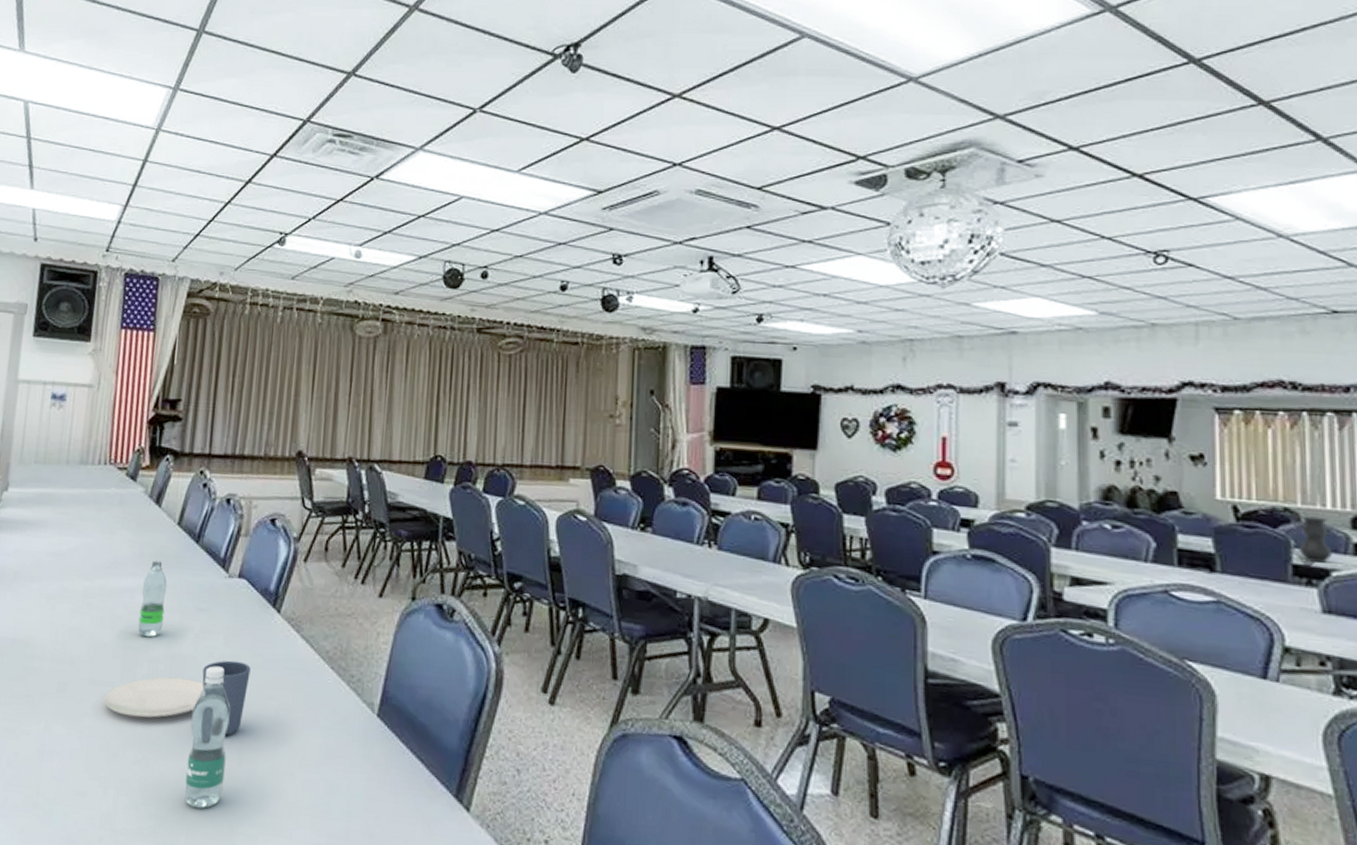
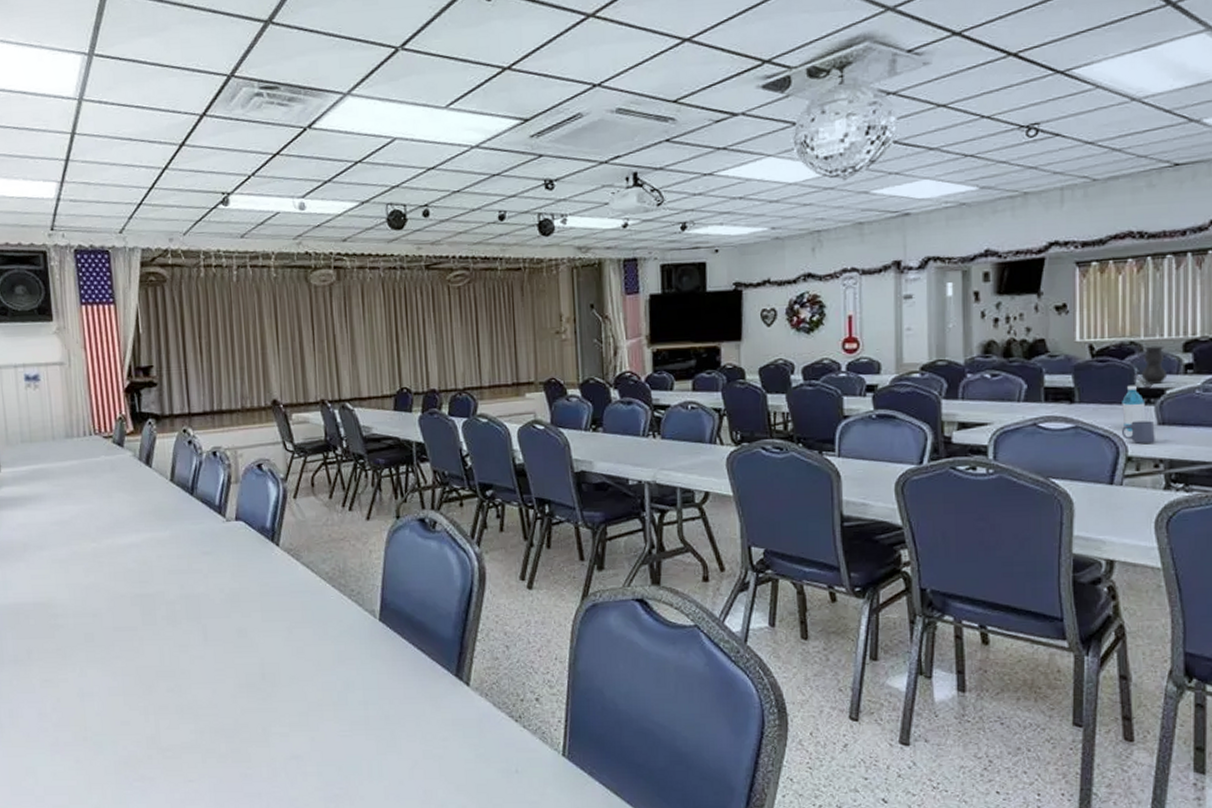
plate: present [103,677,204,718] -> none [130,614,220,653]
bottle: present [138,560,167,638] -> none [147,515,173,584]
bottle: present [184,666,231,809] -> none [212,599,252,720]
cup: present [202,660,251,736] -> none [216,592,261,656]
water bottle: none [1275,559,1307,616] -> present [1122,385,1146,431]
cup: none [1277,604,1320,634] -> present [1122,420,1155,444]

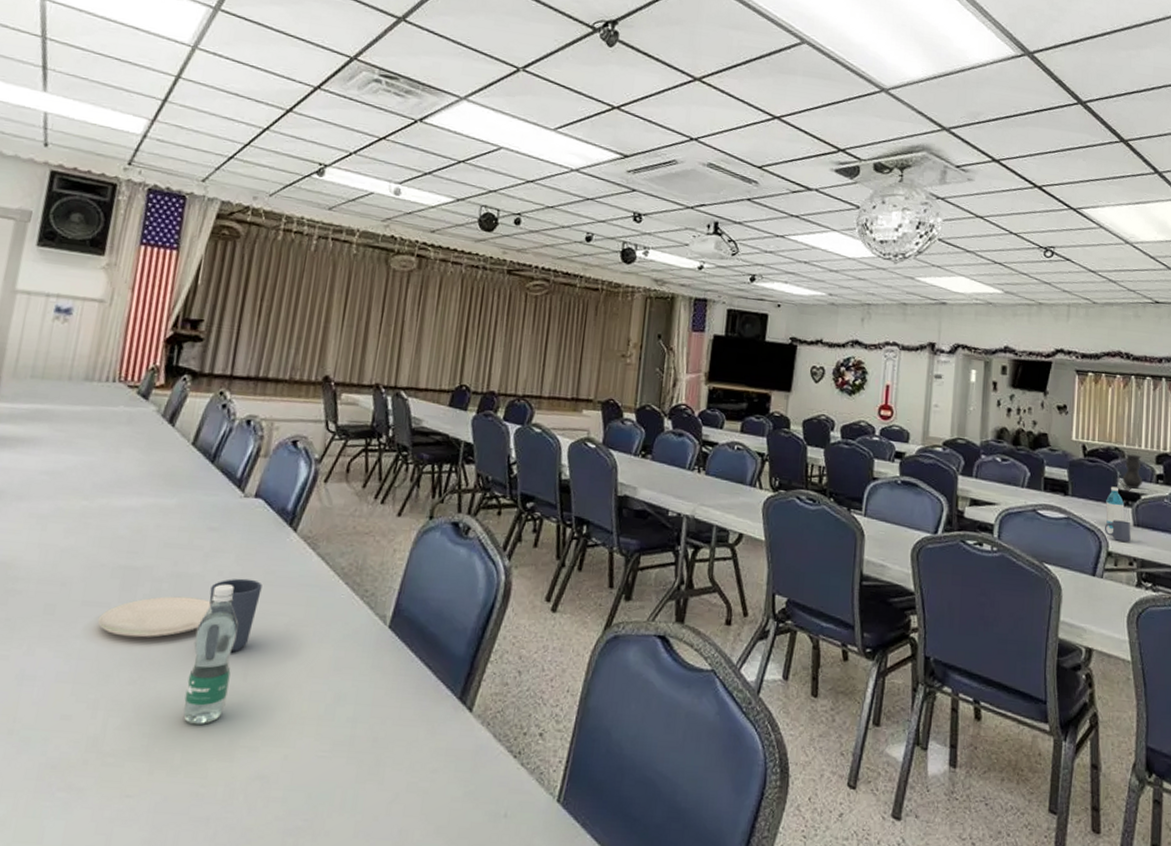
plate: none [130,614,220,653] -> present [97,596,211,638]
bottle: none [212,599,252,720] -> present [183,584,239,726]
cup: none [216,592,261,656] -> present [209,578,262,652]

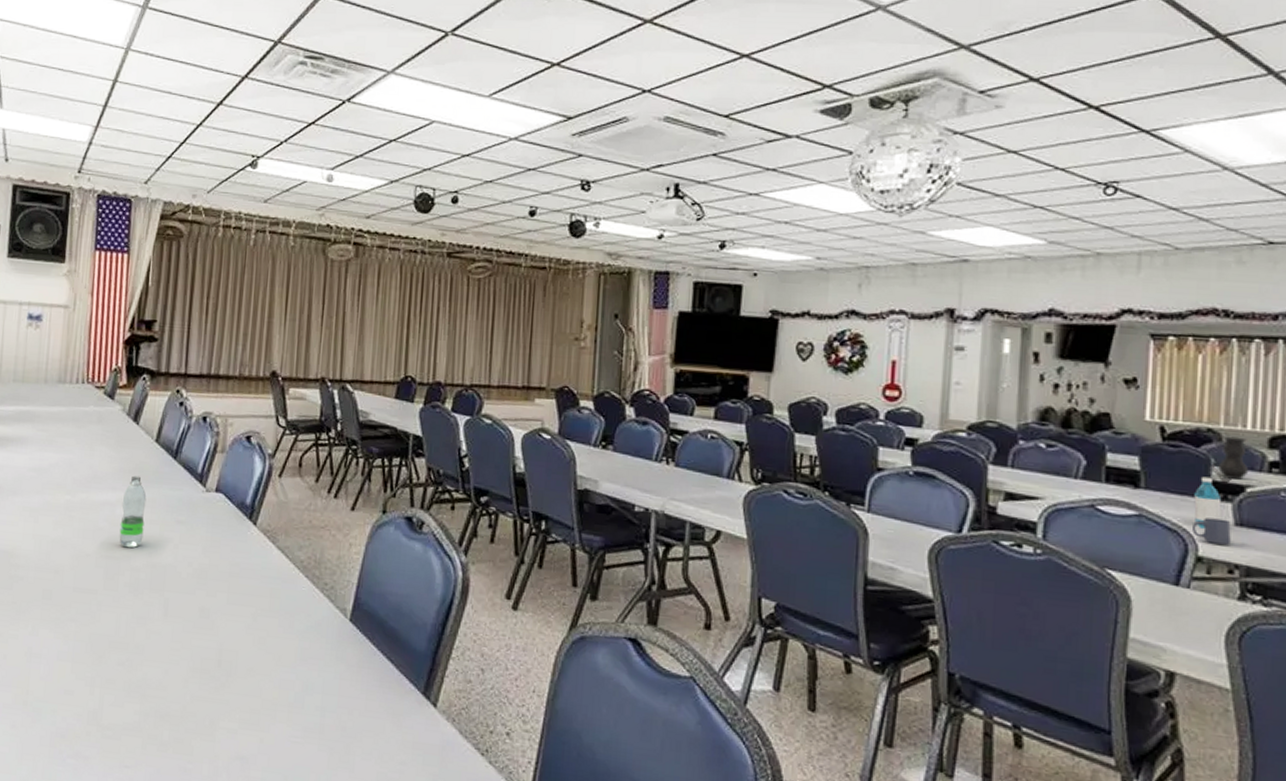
plate: present [97,596,211,638] -> none [88,585,184,623]
bottle: none [141,480,177,557] -> present [119,475,147,548]
bottle: present [183,584,239,726] -> none [167,574,210,706]
cup: present [209,578,262,652] -> none [182,569,229,639]

